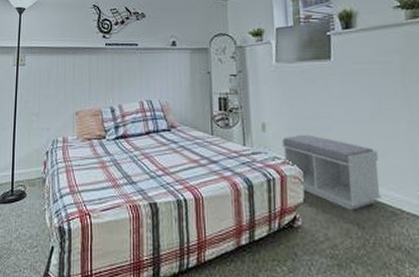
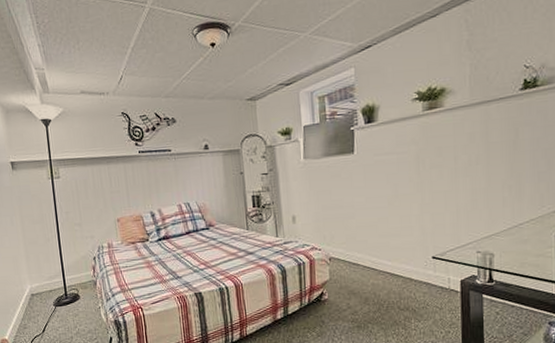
bench: present [282,134,381,210] -> none [311,222,394,283]

